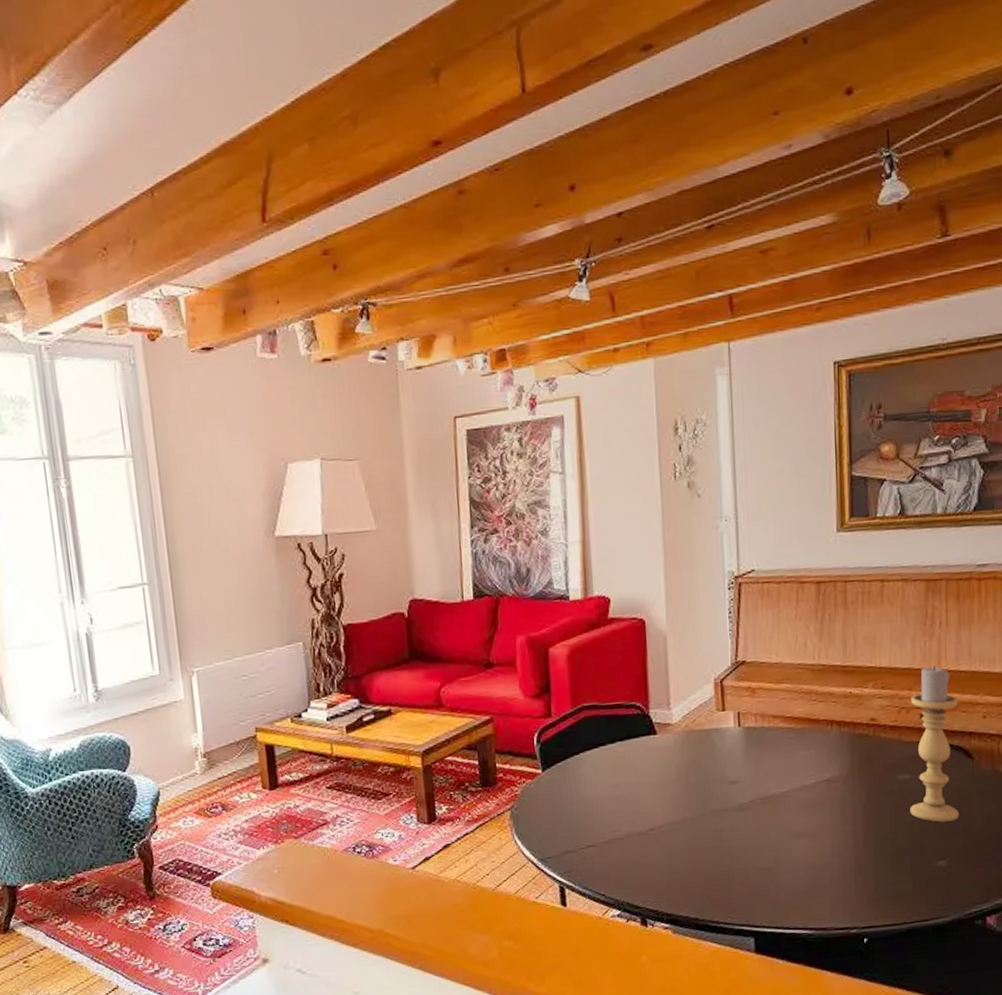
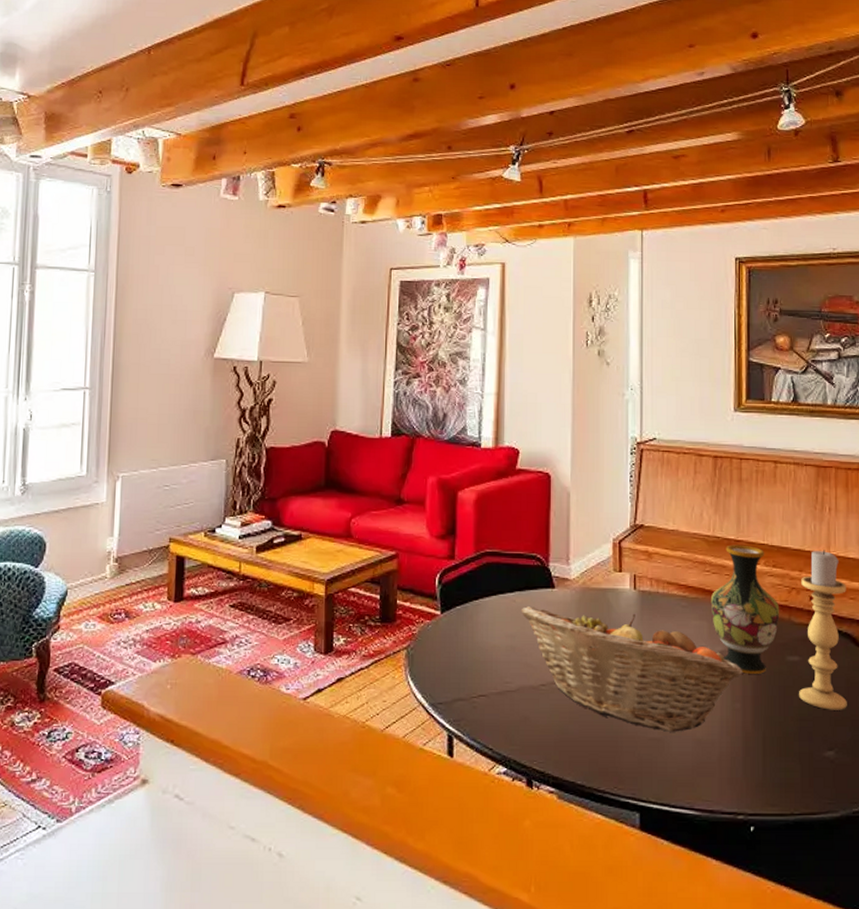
fruit basket: none [623,750,853,860] -> present [521,606,743,732]
vase: none [817,669,890,797] -> present [710,544,780,674]

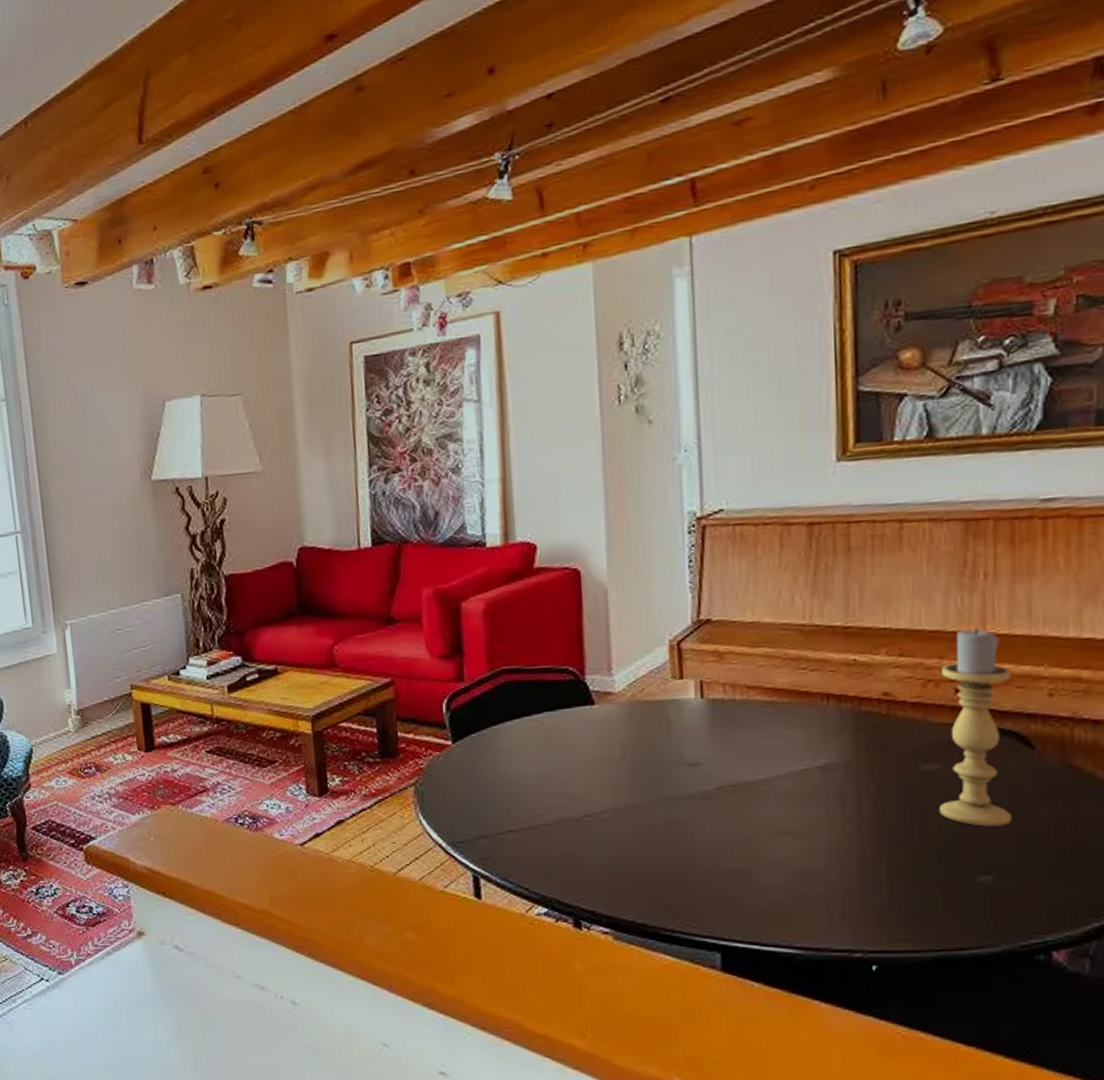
fruit basket: present [521,606,743,732] -> none [552,726,858,862]
vase: present [710,544,780,674] -> none [808,631,910,789]

